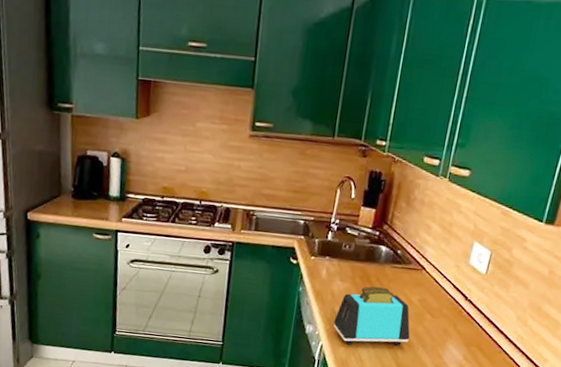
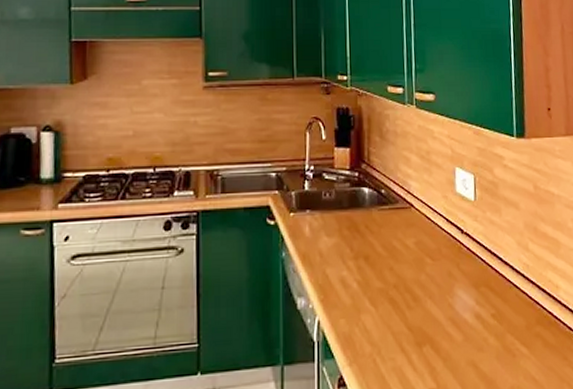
toaster: present [333,286,410,346] -> none [327,234,414,314]

